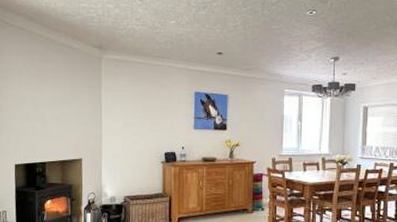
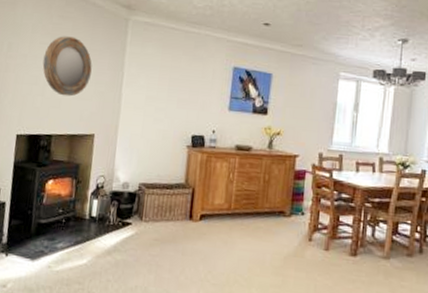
home mirror: none [31,77,74,128] -> present [42,36,92,97]

